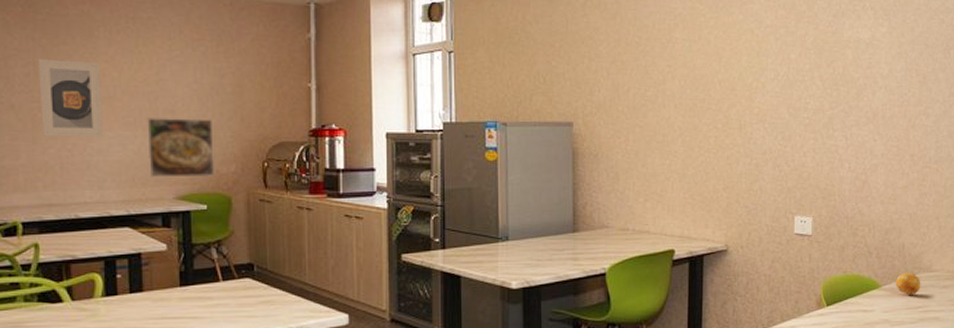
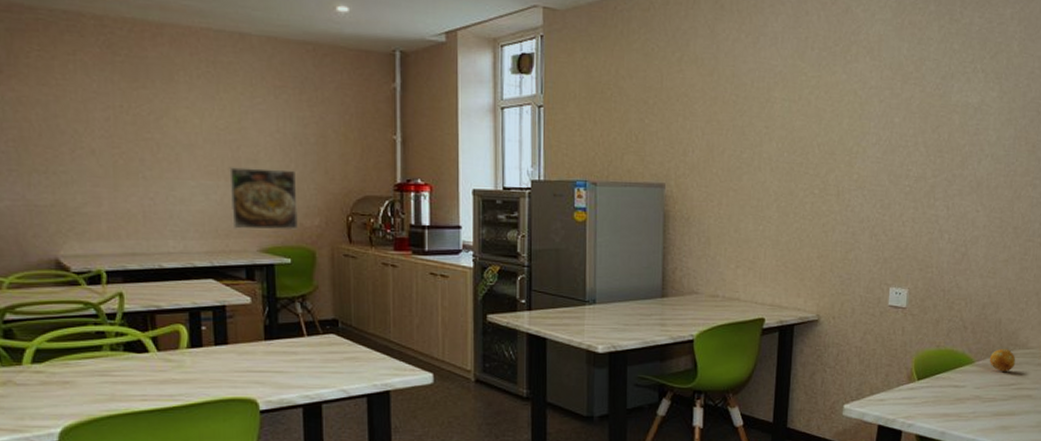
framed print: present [39,59,103,137] -> none [118,103,185,186]

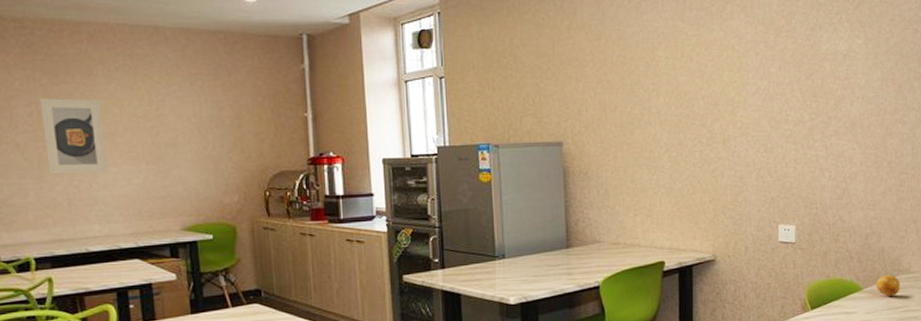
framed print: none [118,103,185,186] -> present [40,98,108,174]
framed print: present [229,167,299,231] -> none [149,151,219,210]

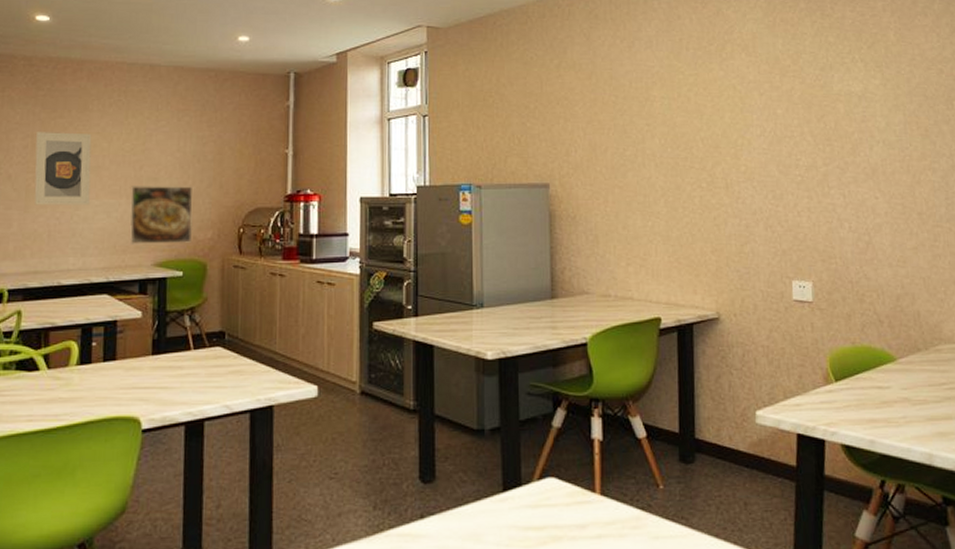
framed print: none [149,151,219,210] -> present [129,186,193,244]
fruit: present [877,275,901,296] -> none [914,344,944,370]

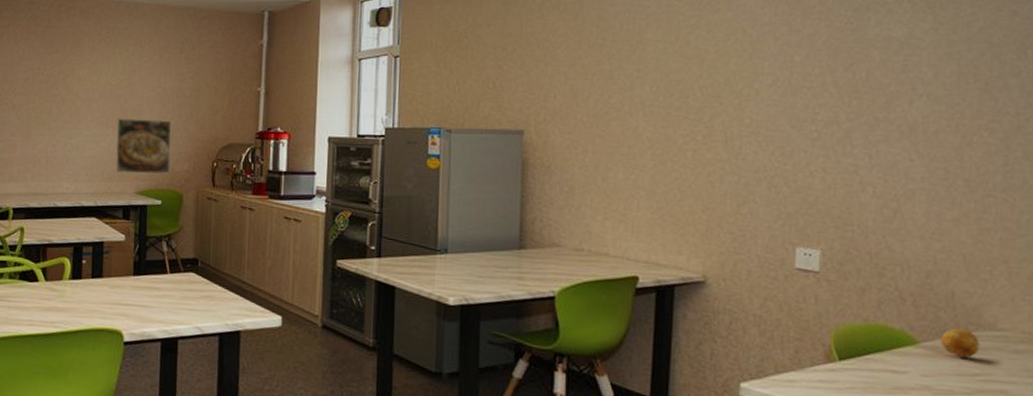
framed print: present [34,132,92,206] -> none [34,65,83,135]
fruit: none [914,344,944,370] -> present [941,328,980,358]

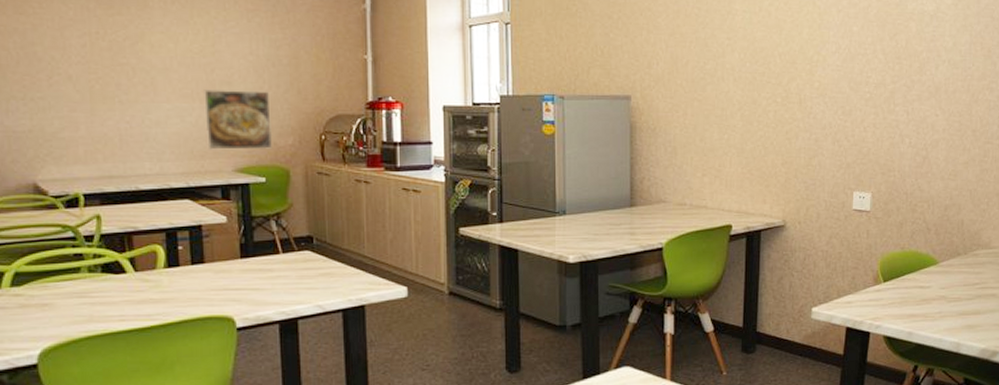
fruit: present [941,328,980,358] -> none [954,249,979,272]

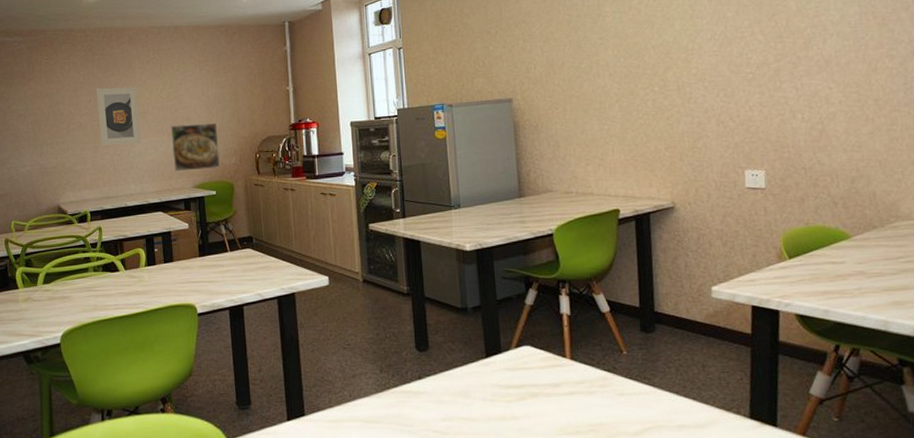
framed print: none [94,30,160,109] -> present [96,86,141,146]

